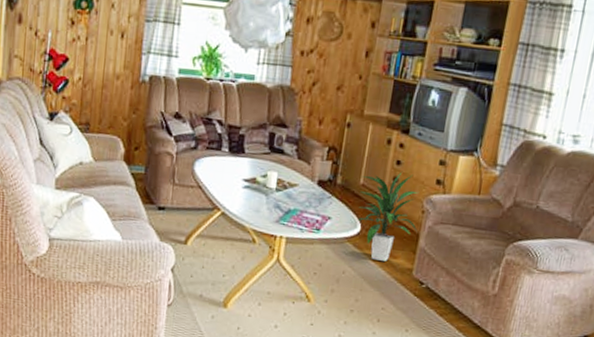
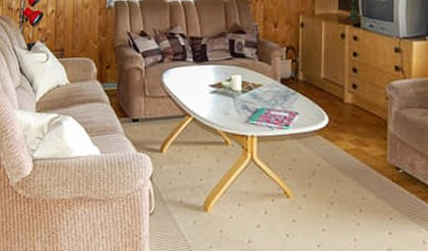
indoor plant: present [356,172,420,261] -> none [322,63,383,150]

